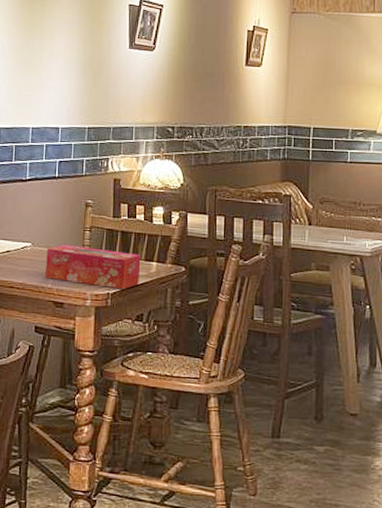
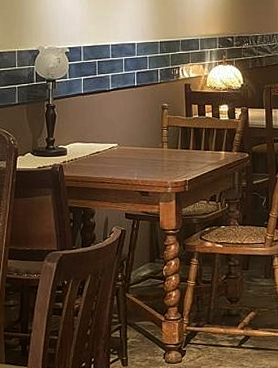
tissue box: present [46,244,141,290] -> none [131,142,212,177]

